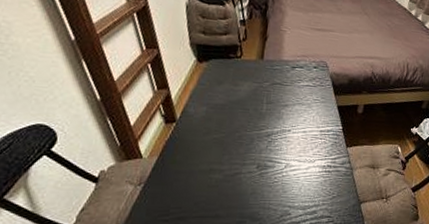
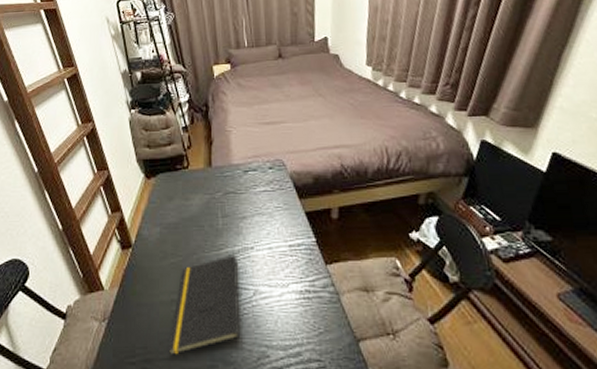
notepad: none [201,135,275,214] -> present [168,254,239,355]

